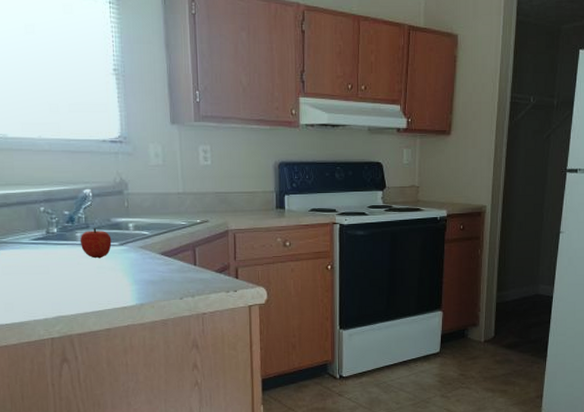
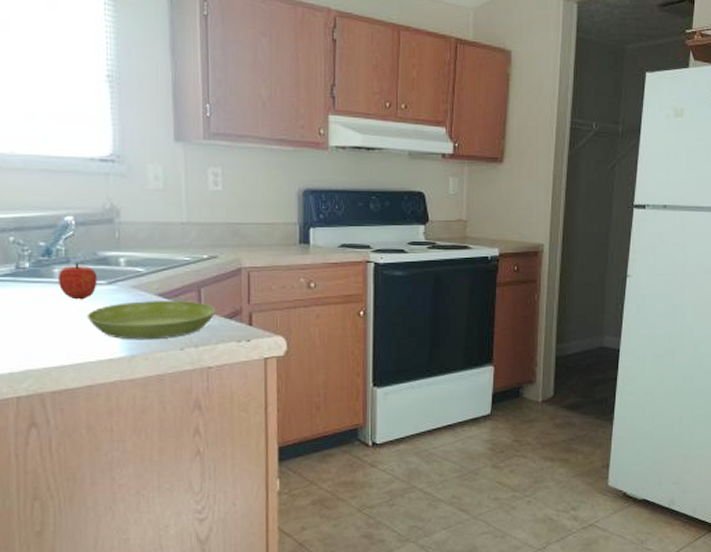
saucer: none [104,258,208,291] -> present [86,301,216,340]

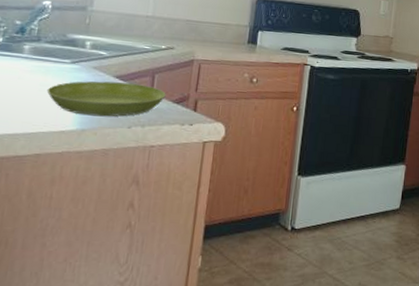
fruit: present [57,263,98,300] -> none [26,42,64,75]

